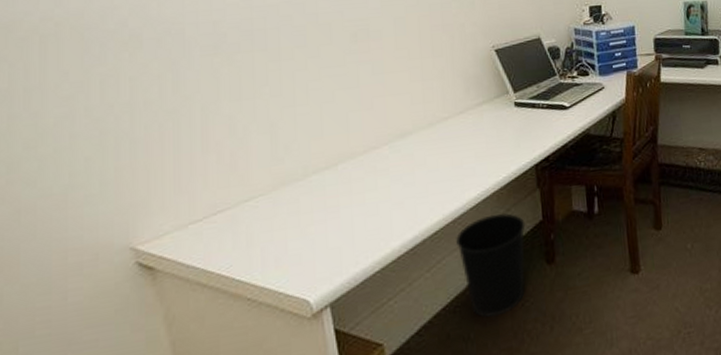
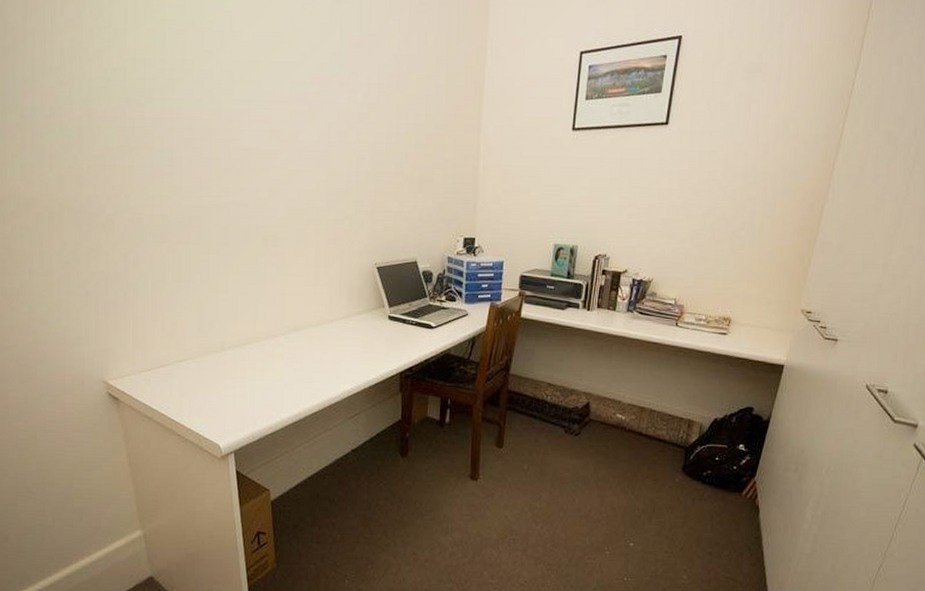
wastebasket: present [455,213,526,318] -> none [329,407,387,489]

